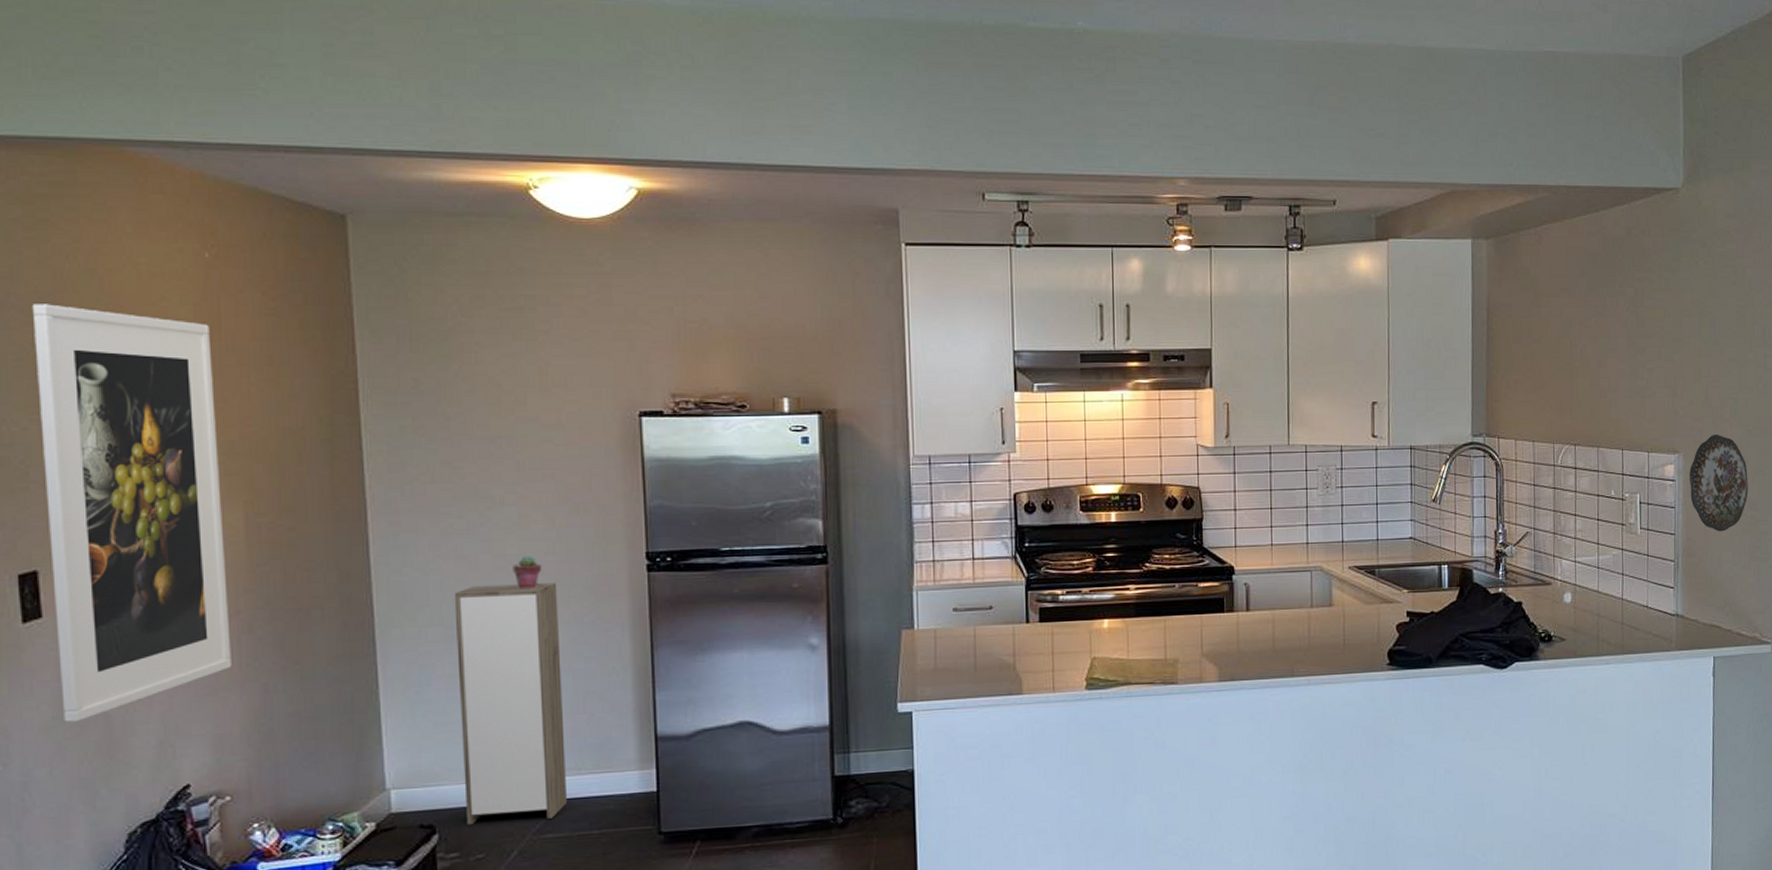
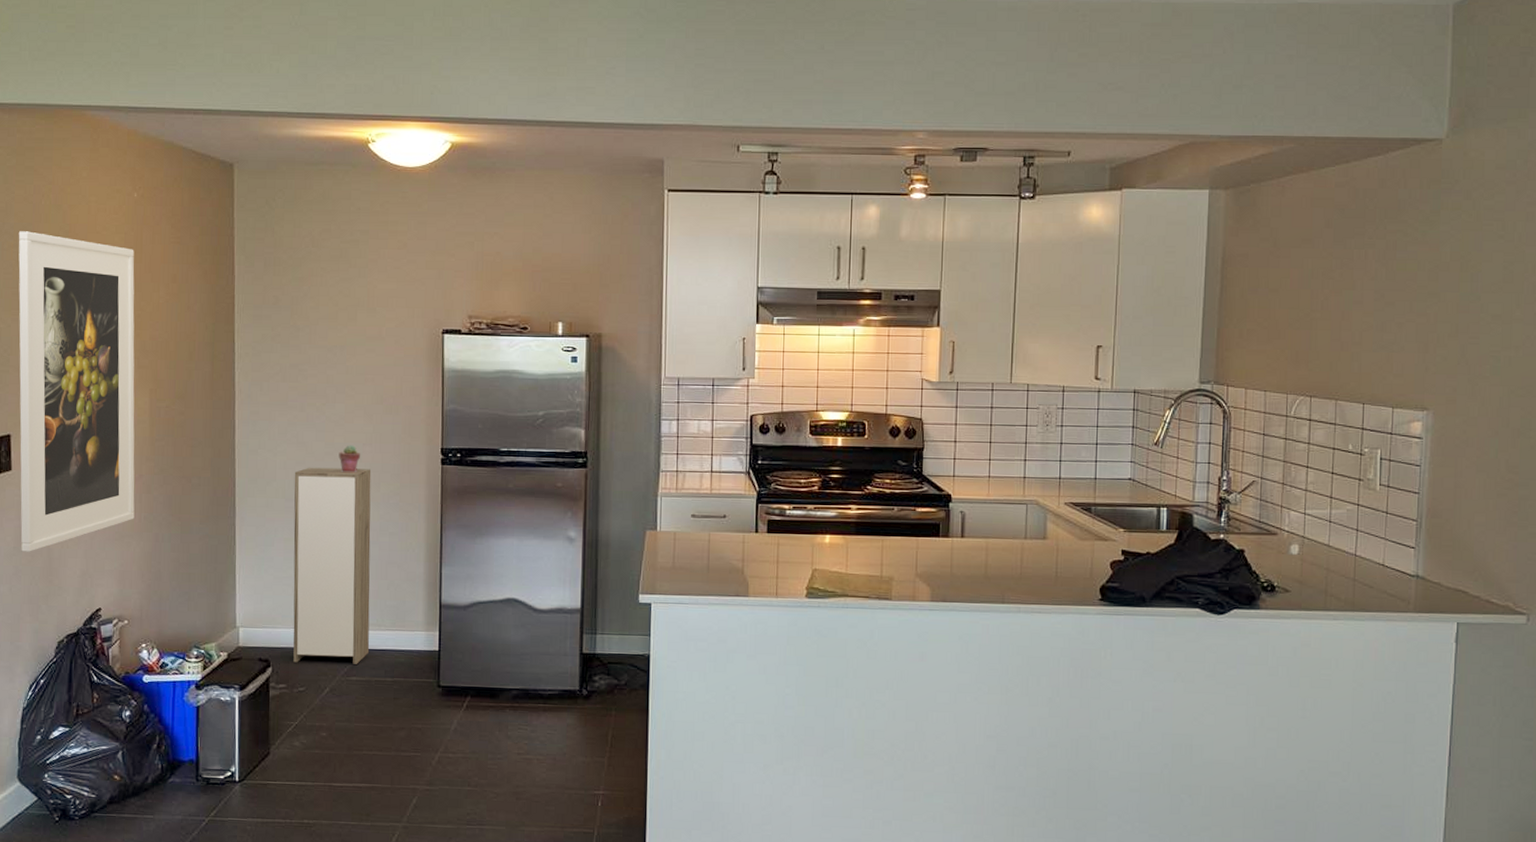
decorative plate: present [1689,435,1748,532] -> none [1438,393,1508,494]

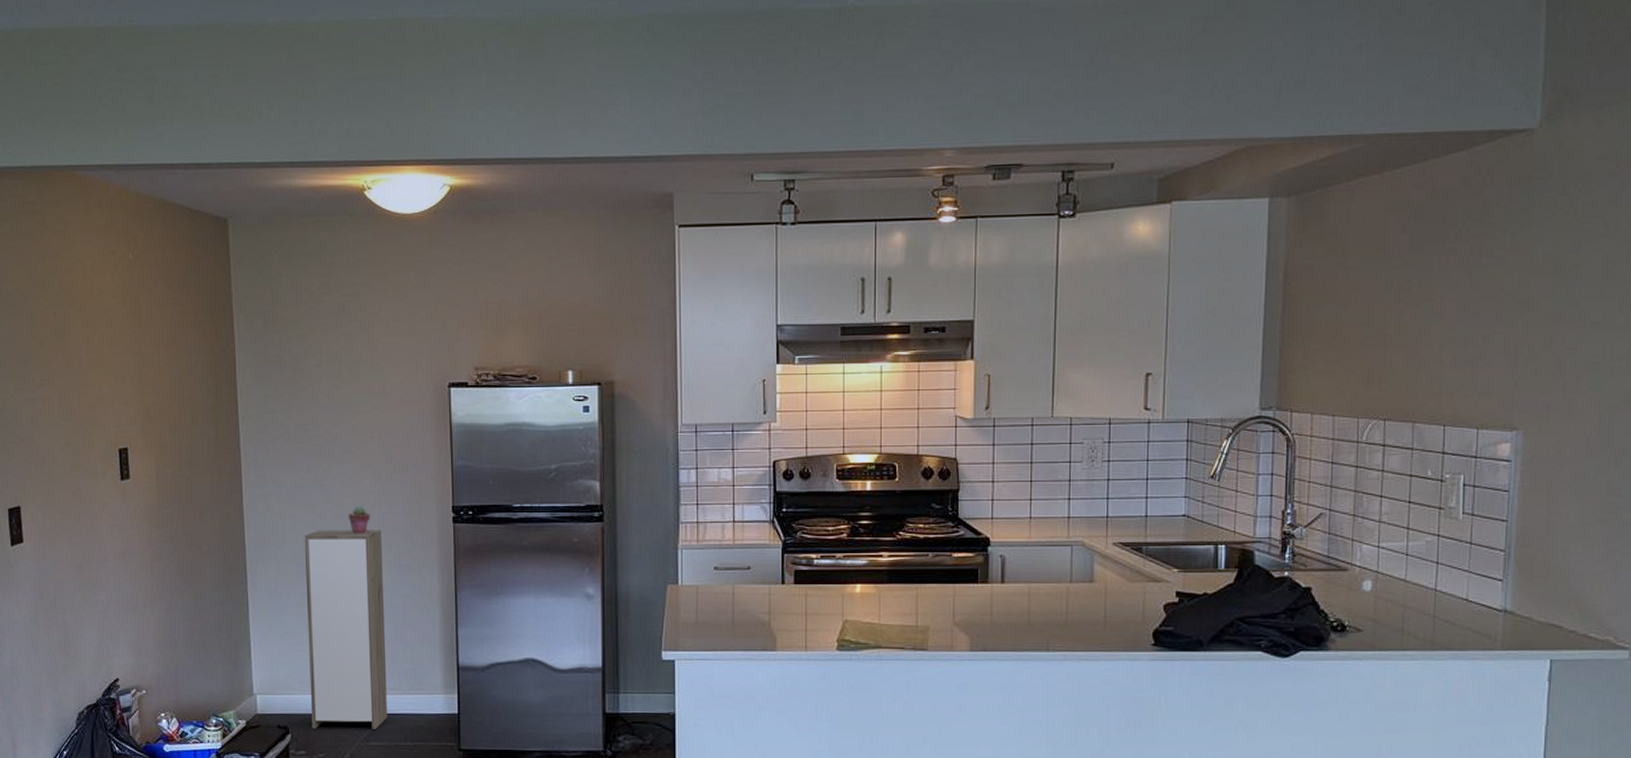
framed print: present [18,231,135,552] -> none [16,298,147,624]

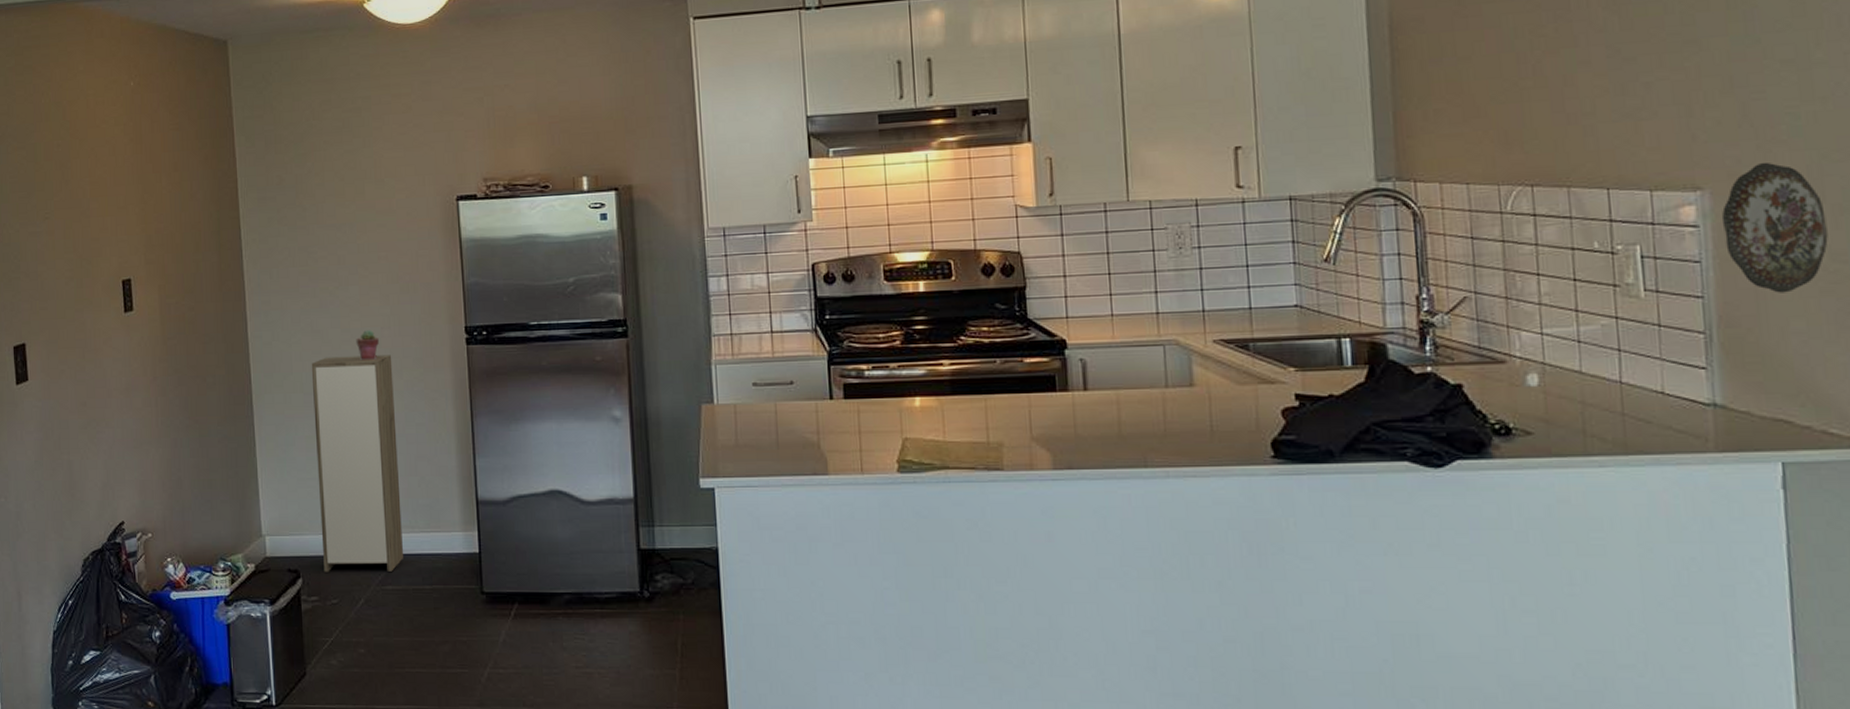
decorative plate: none [1529,410,1609,520] -> present [1721,163,1828,293]

